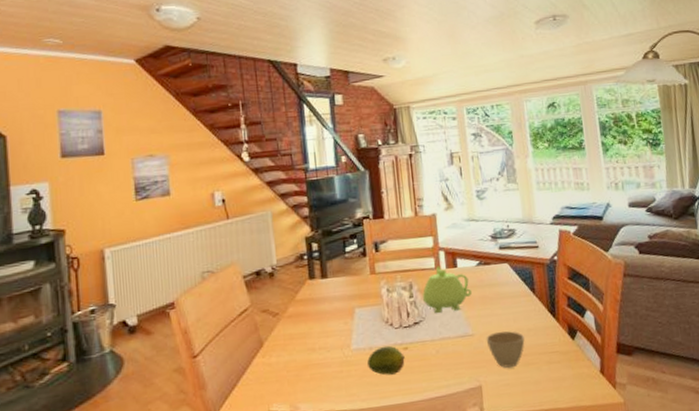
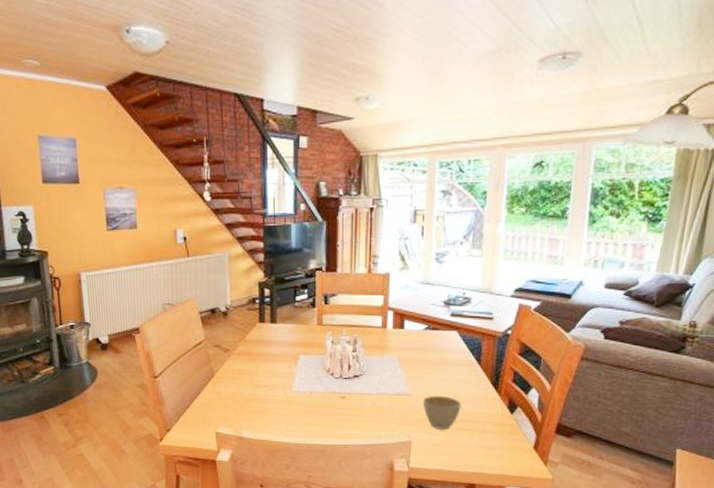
fruit: present [367,345,405,375] -> none [306,392,341,419]
teapot: present [422,266,473,313] -> none [366,325,416,370]

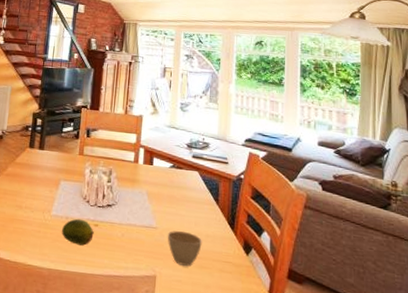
fruit: none [306,392,341,419] -> present [62,218,94,246]

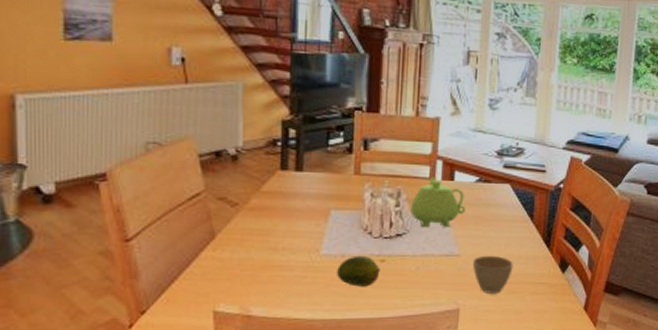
teapot: none [119,160,163,203] -> present [410,176,467,227]

